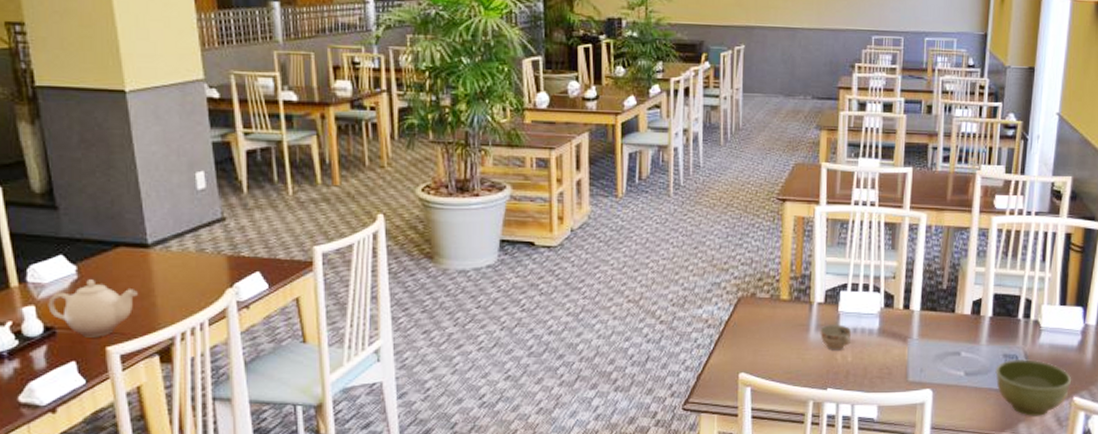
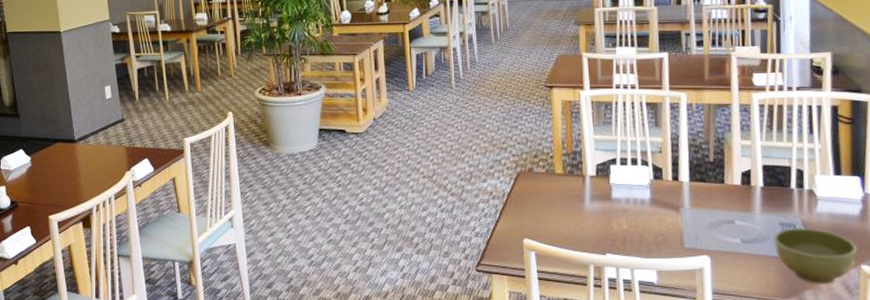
teapot: present [48,279,138,338] -> none [13,167,68,209]
teacup: present [820,325,852,350] -> none [594,195,625,219]

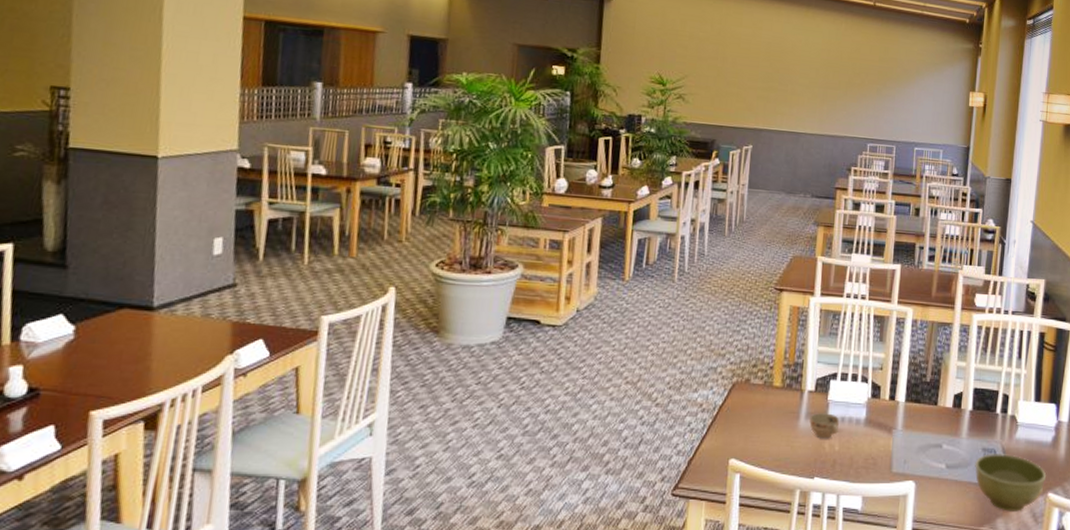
teacup: none [594,195,625,219] -> present [809,413,840,439]

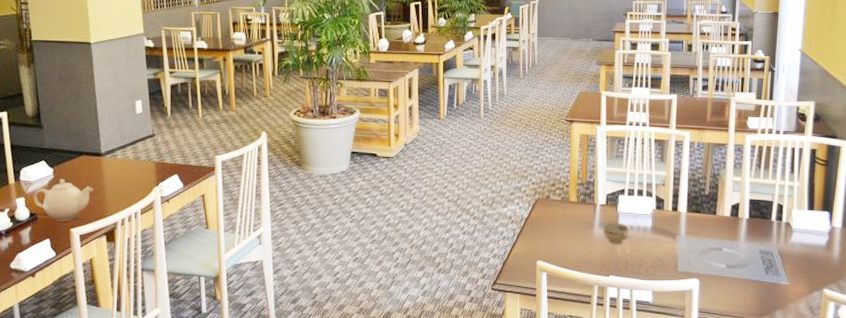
teapot: none [36,340,134,401] -> present [33,179,93,222]
soup bowl: present [974,453,1047,511] -> none [752,254,822,305]

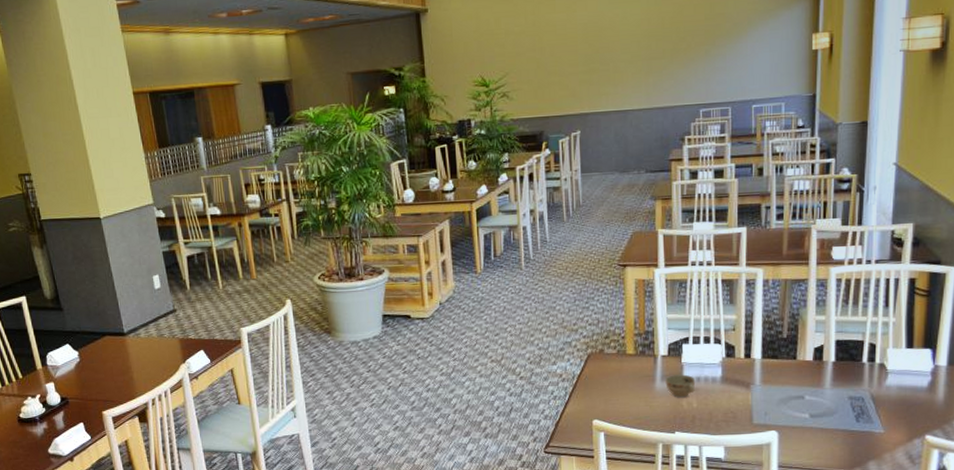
teapot: present [33,179,93,222] -> none [62,361,120,405]

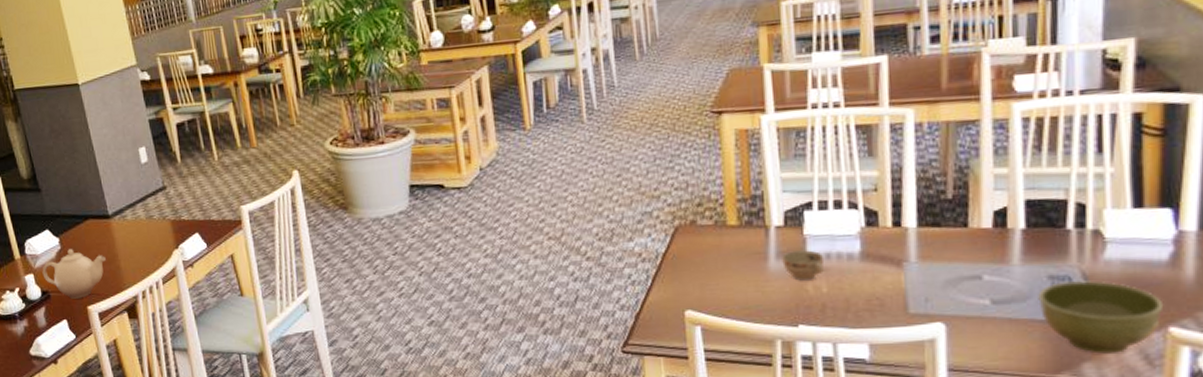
teapot: none [62,361,120,405] -> present [42,249,106,299]
soup bowl: none [840,400,923,455] -> present [1036,279,1164,354]

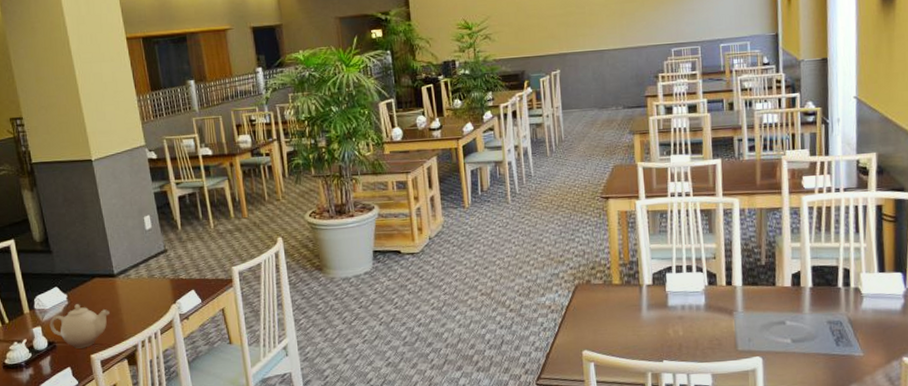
teacup: present [782,250,825,281] -> none [651,303,681,326]
soup bowl: present [1036,279,1164,354] -> none [820,324,900,377]

